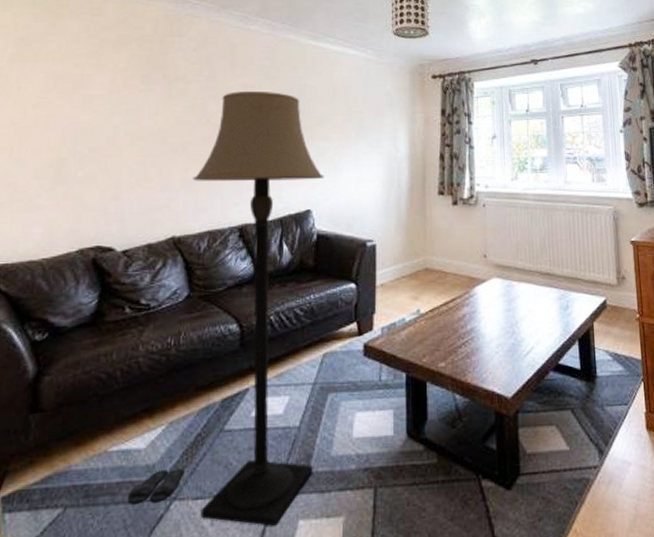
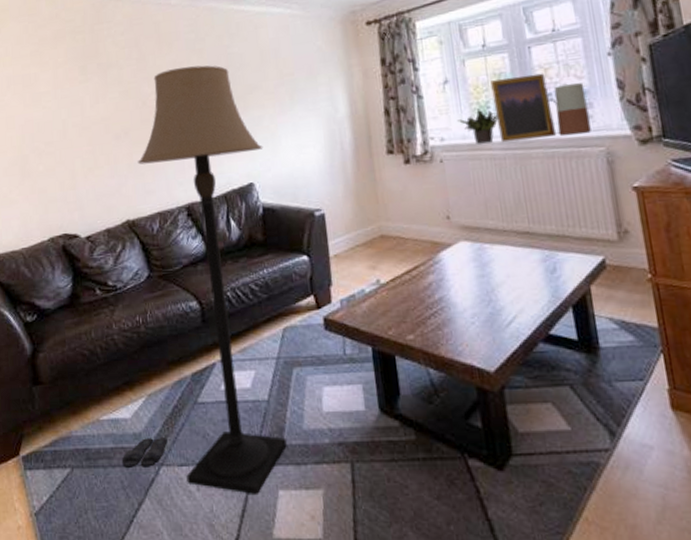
potted plant: none [500,163,533,195] -> present [457,108,498,145]
picture frame: none [530,140,577,195] -> present [490,73,556,143]
vase: none [578,152,604,194] -> present [554,83,591,137]

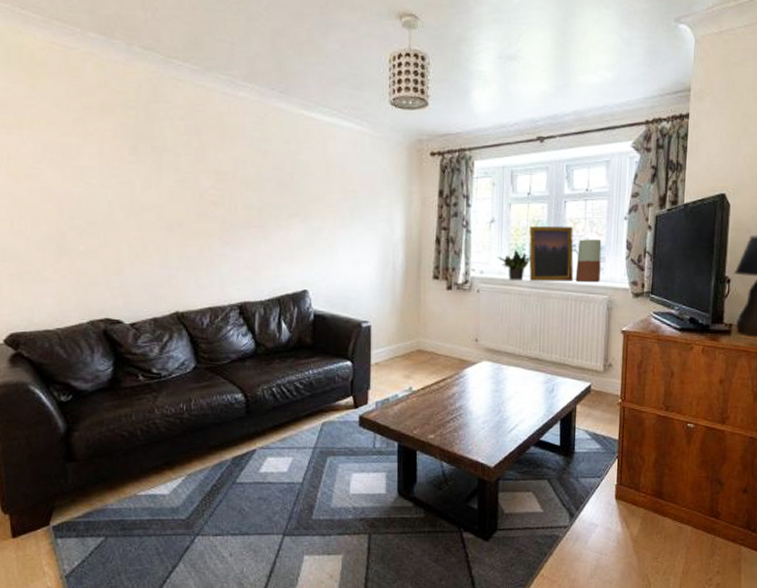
slippers: present [123,438,167,468] -> none [159,512,204,537]
lamp: present [137,65,287,494] -> none [190,165,320,559]

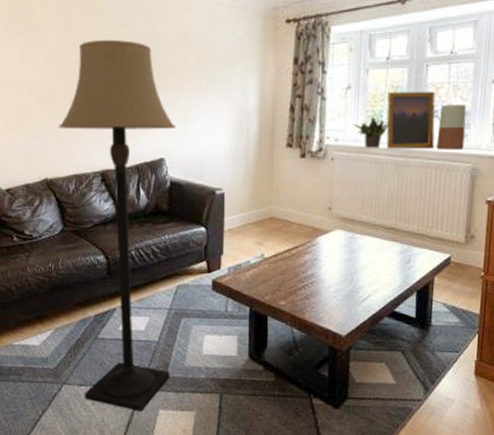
lamp: none [190,165,320,559] -> present [58,39,177,411]

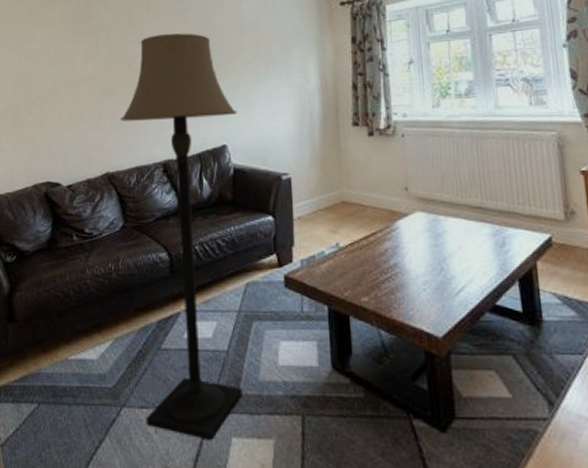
potted plant: present [352,116,387,149] -> none [420,89,457,123]
picture frame: present [386,91,436,150] -> none [452,59,511,122]
vase: present [436,105,467,151] -> none [511,71,544,120]

